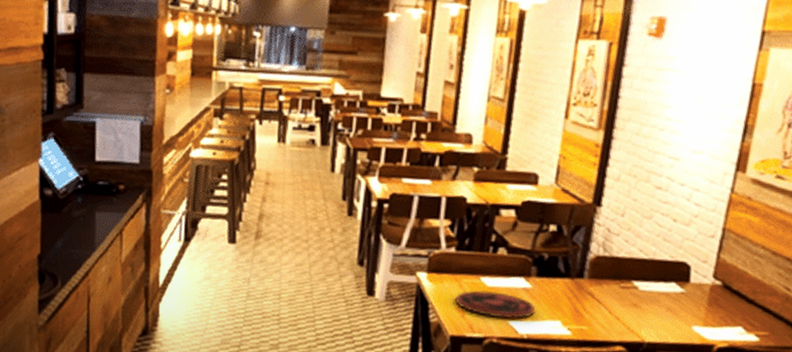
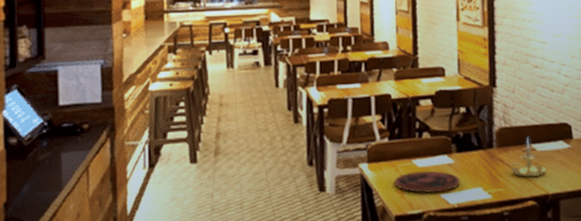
candle holder: none [599,271,647,321] -> present [508,136,546,178]

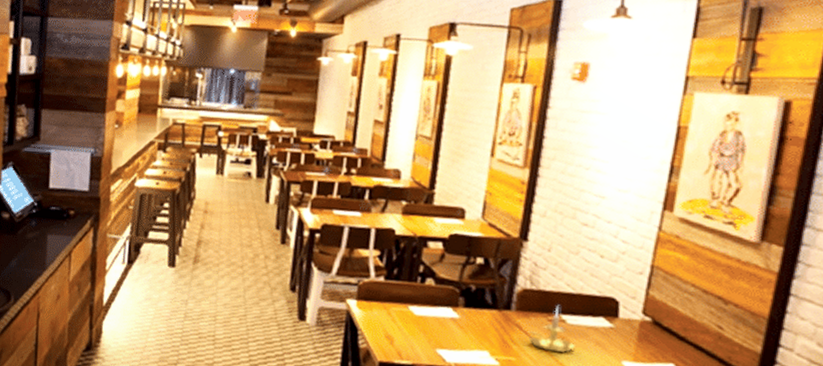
plate: present [394,170,461,194] -> none [384,318,464,347]

